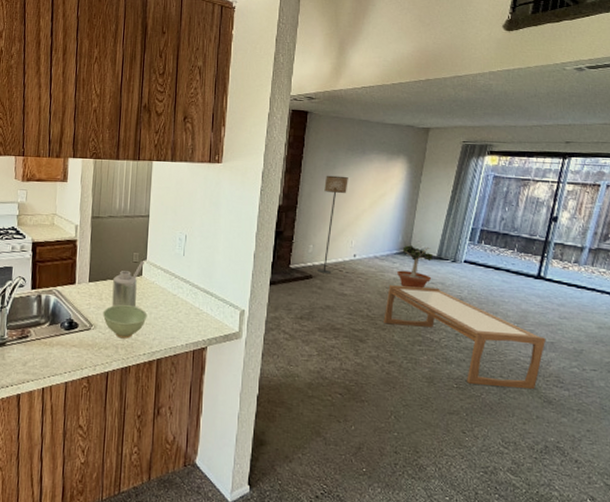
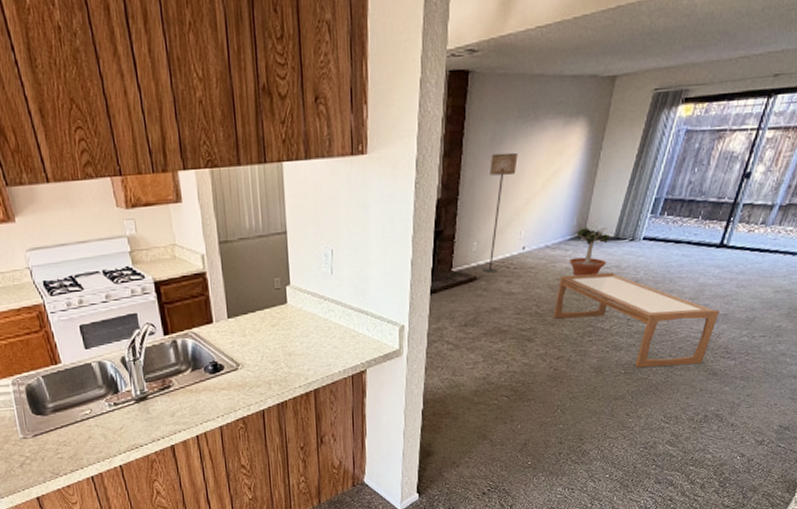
bowl: present [102,305,148,339] -> none [248,337,299,374]
soap dispenser: present [112,261,144,307] -> none [255,286,288,342]

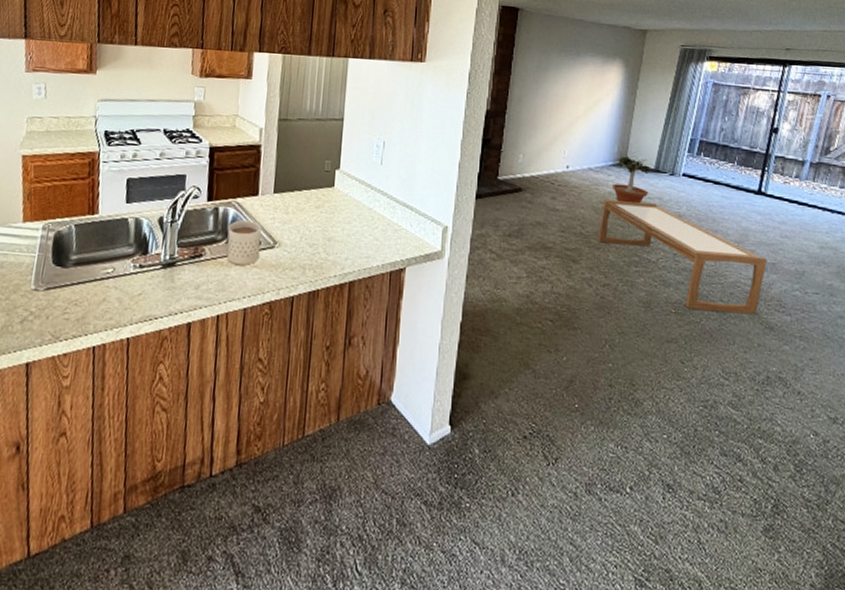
mug: none [190,348,226,390] -> present [226,220,262,265]
floor lamp: present [481,152,518,274] -> none [526,78,561,188]

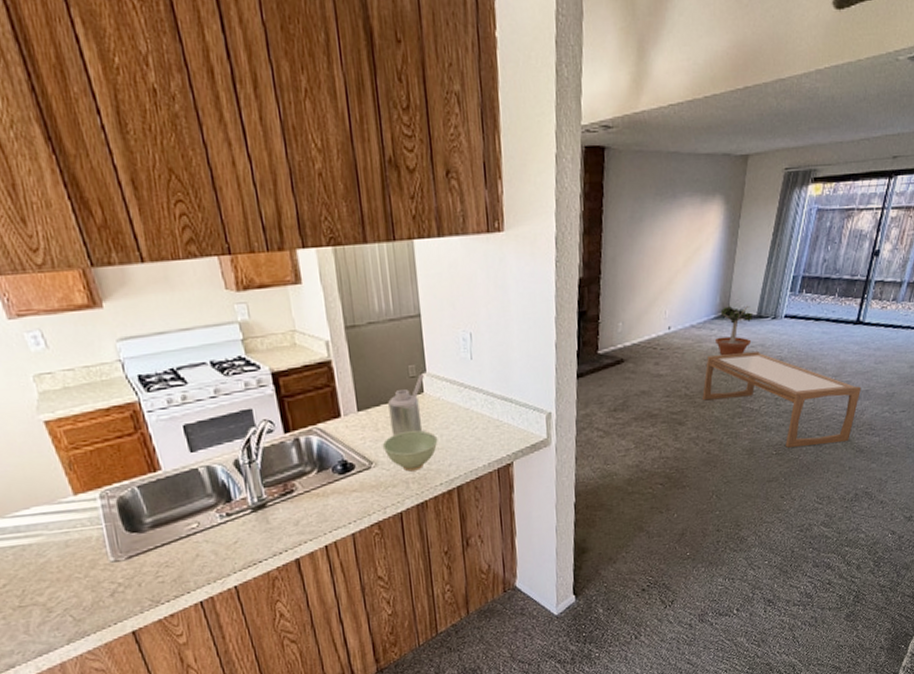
mug: present [226,220,262,265] -> none [315,445,357,493]
bowl: none [288,219,340,259] -> present [382,430,438,472]
soap dispenser: none [299,170,337,222] -> present [388,374,424,436]

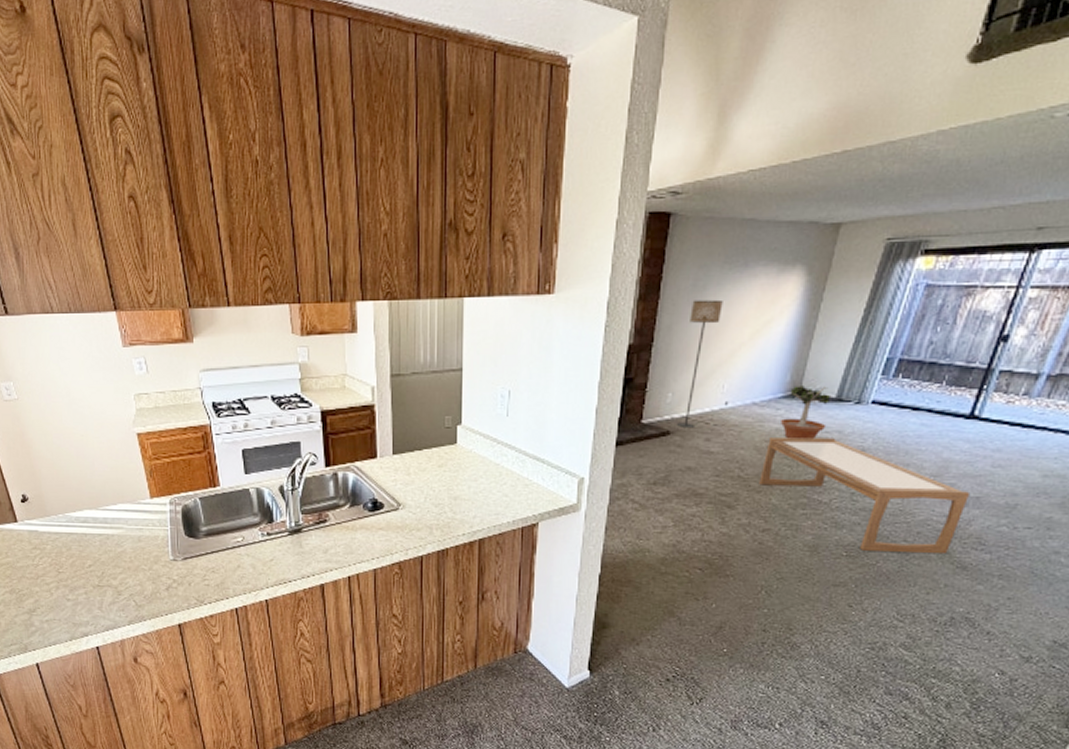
bowl: present [382,430,438,472] -> none [411,479,465,518]
soap dispenser: present [388,374,424,436] -> none [422,425,459,482]
floor lamp: none [628,230,658,356] -> present [676,299,723,429]

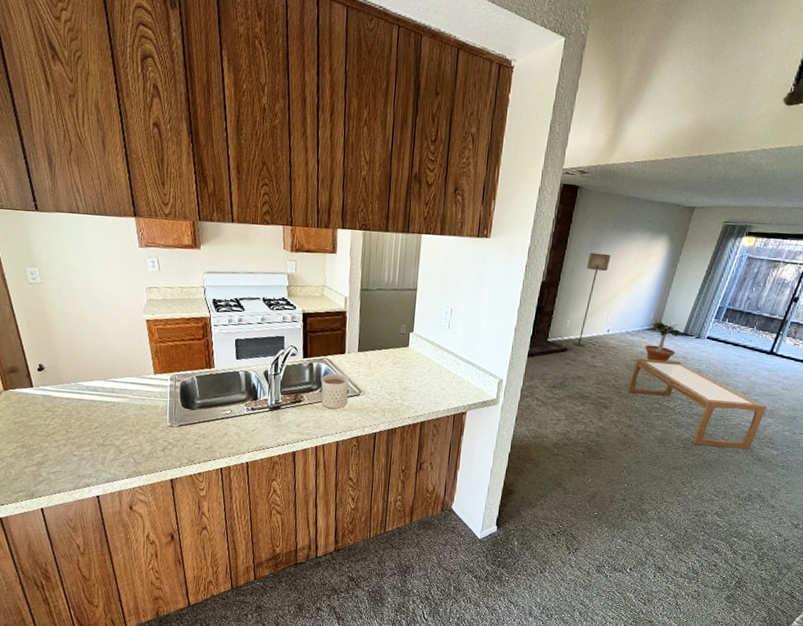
mug: none [350,484,385,528] -> present [321,373,349,409]

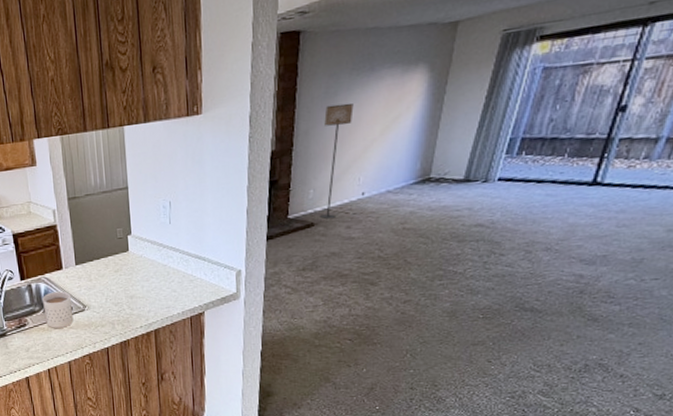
coffee table: present [627,358,767,450] -> none [398,215,598,312]
potted tree: present [645,321,681,362] -> none [414,169,460,220]

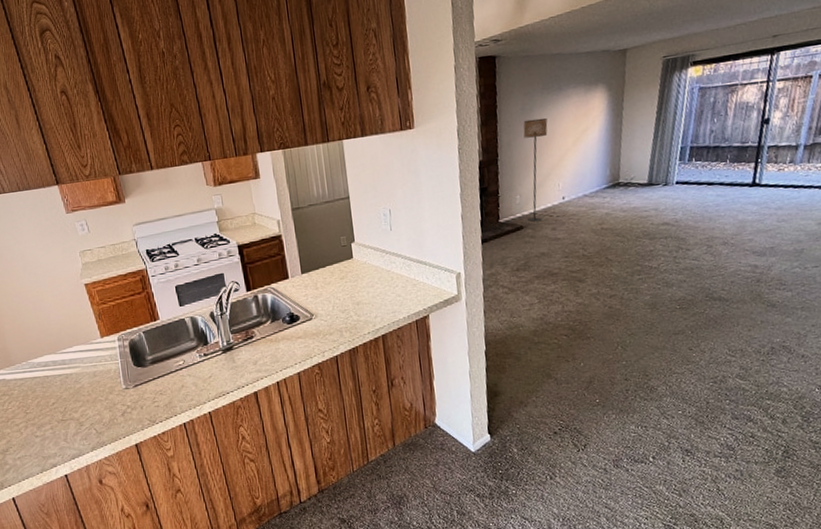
mug: present [43,291,74,328] -> none [269,300,302,339]

